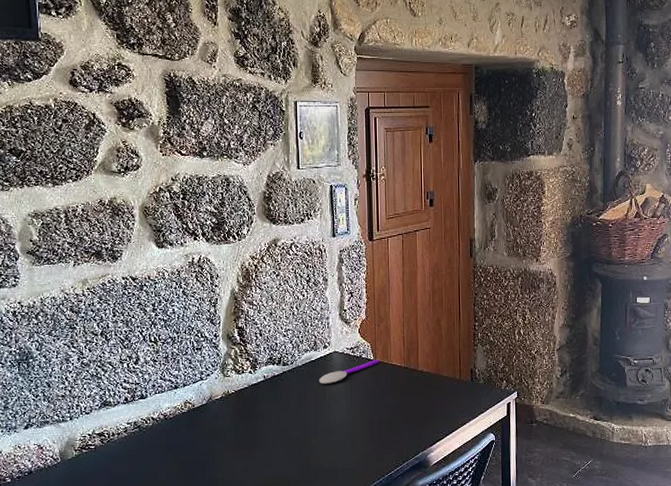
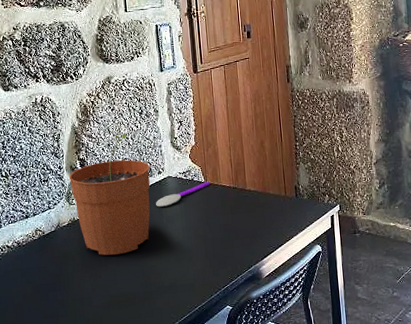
plant pot: none [224,302,315,434] -> present [68,133,150,256]

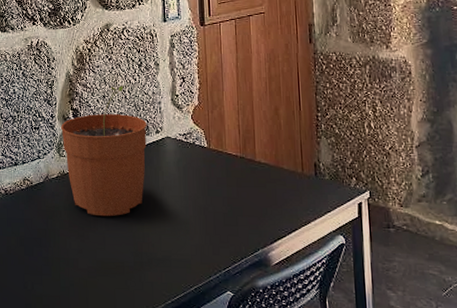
spoon: present [156,181,210,207] -> none [152,147,214,170]

